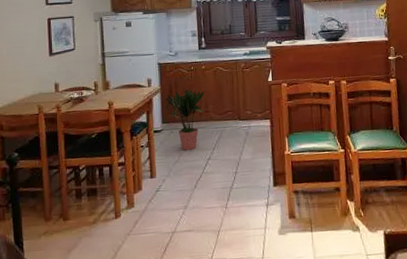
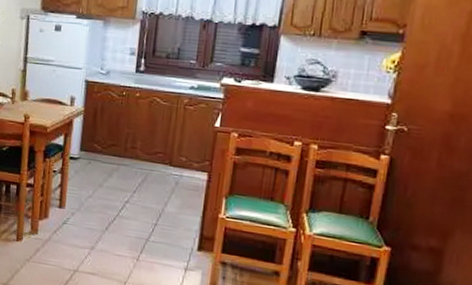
potted plant: present [165,89,205,151] -> none [86,116,134,188]

